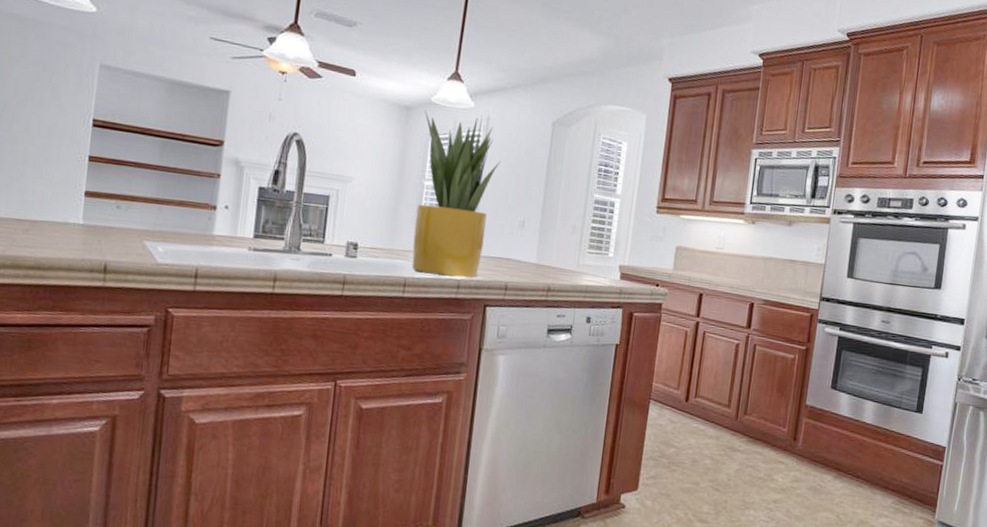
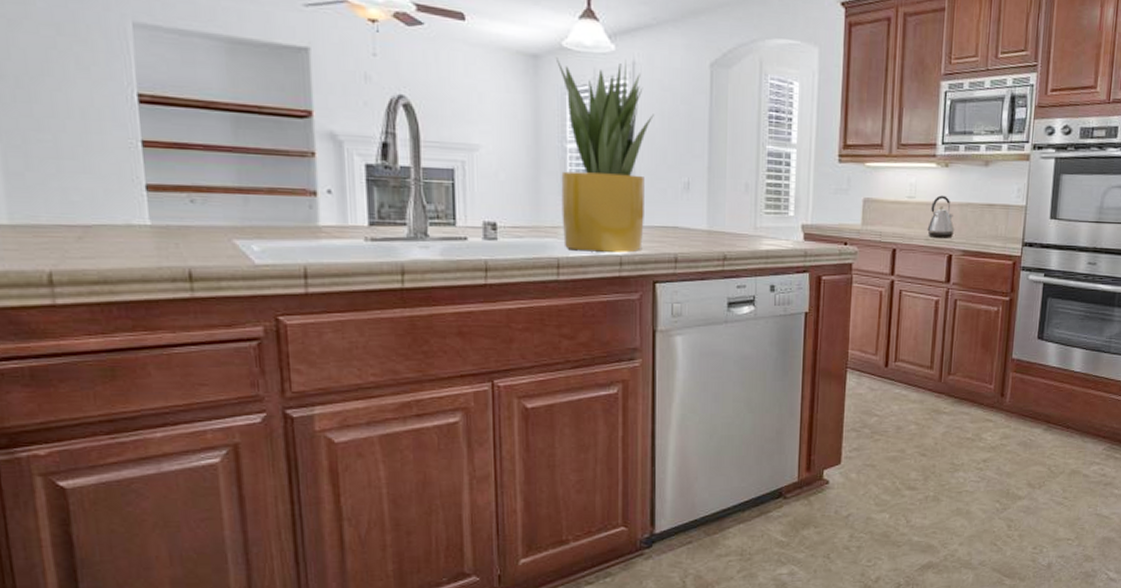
kettle: none [732,248,758,289] -> present [927,195,955,240]

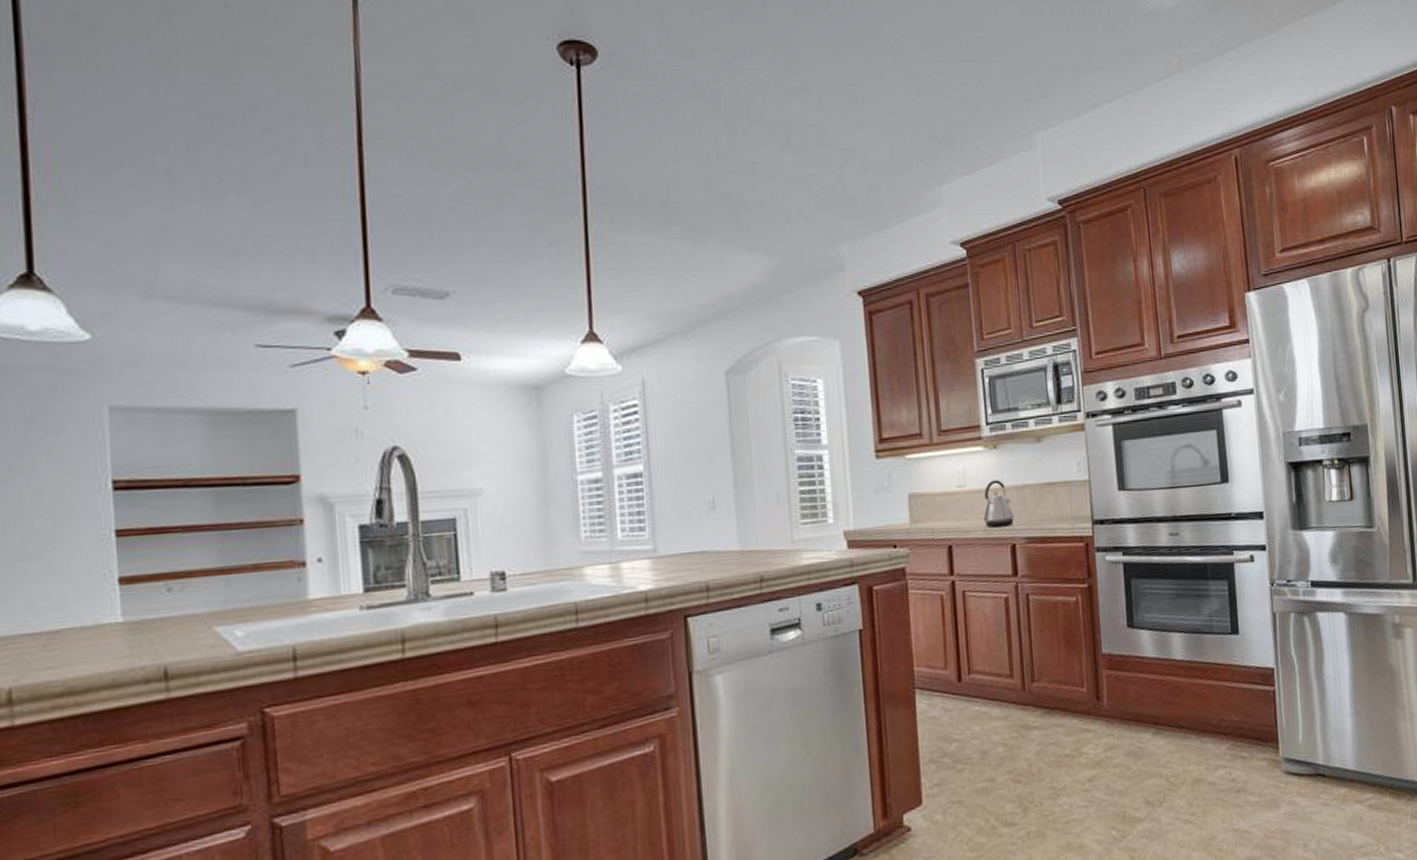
planter: present [555,57,654,252] -> none [558,379,670,592]

